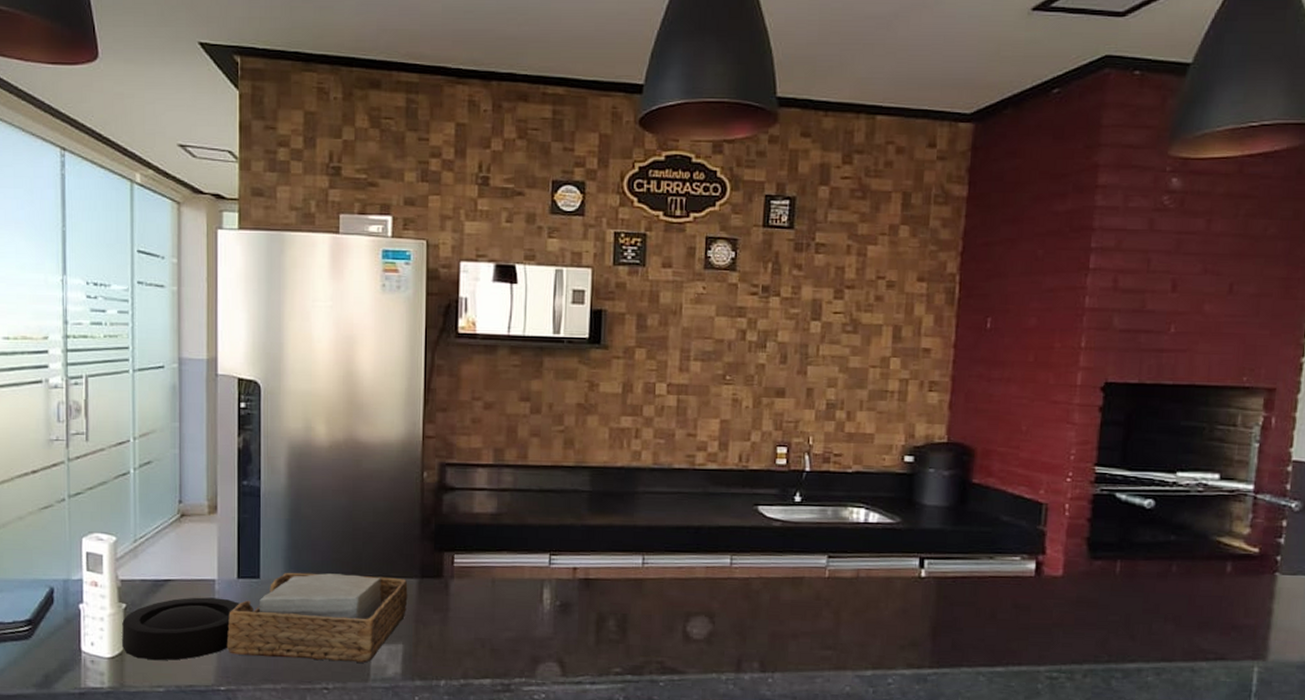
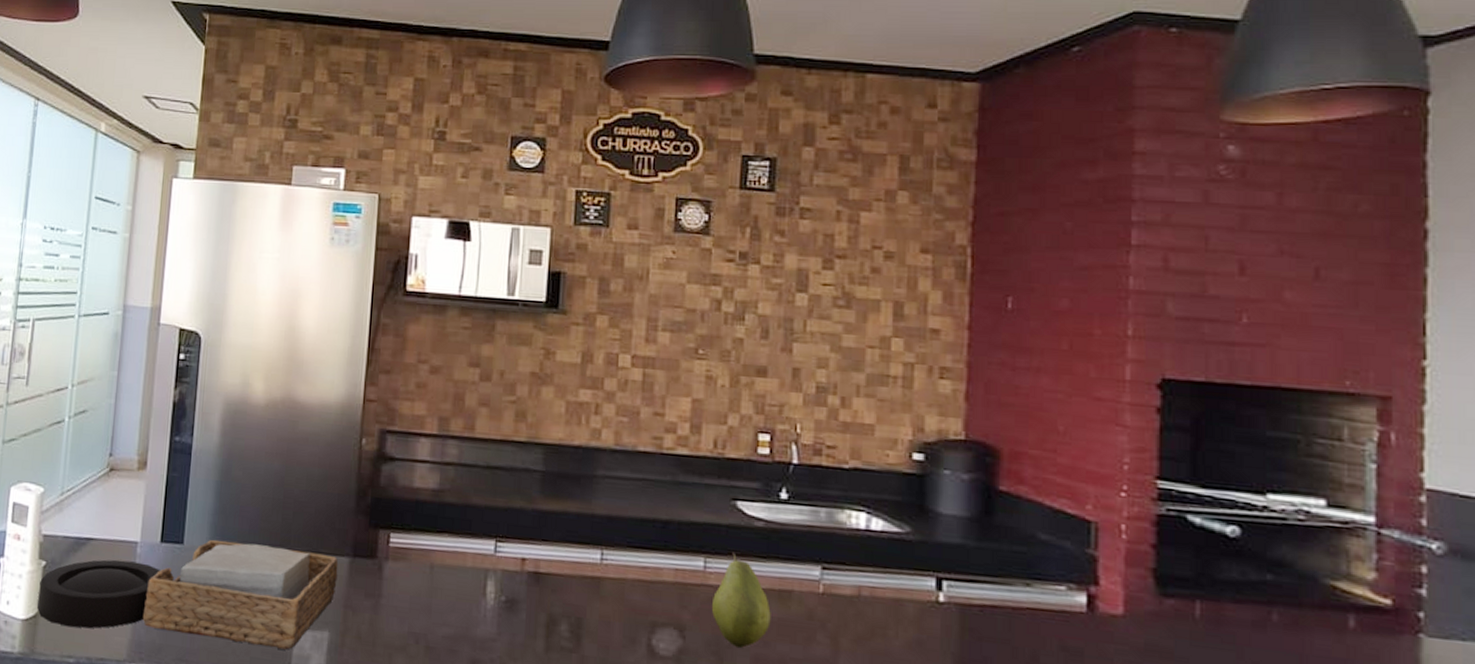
fruit: none [736,549,786,627] -> present [711,552,771,648]

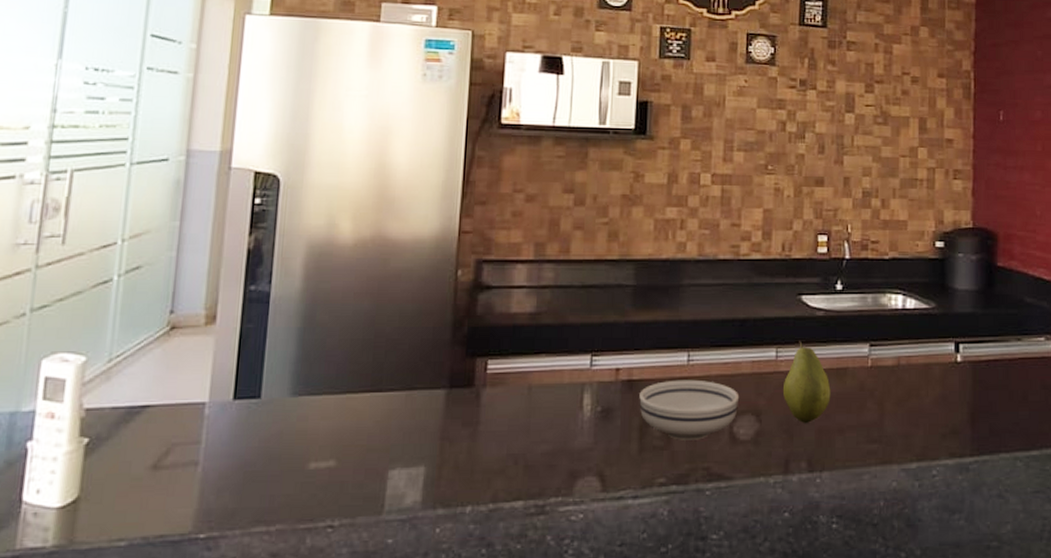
ashtray: present [37,559,160,629] -> none [78,424,233,507]
napkin holder: present [142,539,339,650] -> none [211,388,434,493]
bowl: none [546,578,660,648] -> present [639,379,740,440]

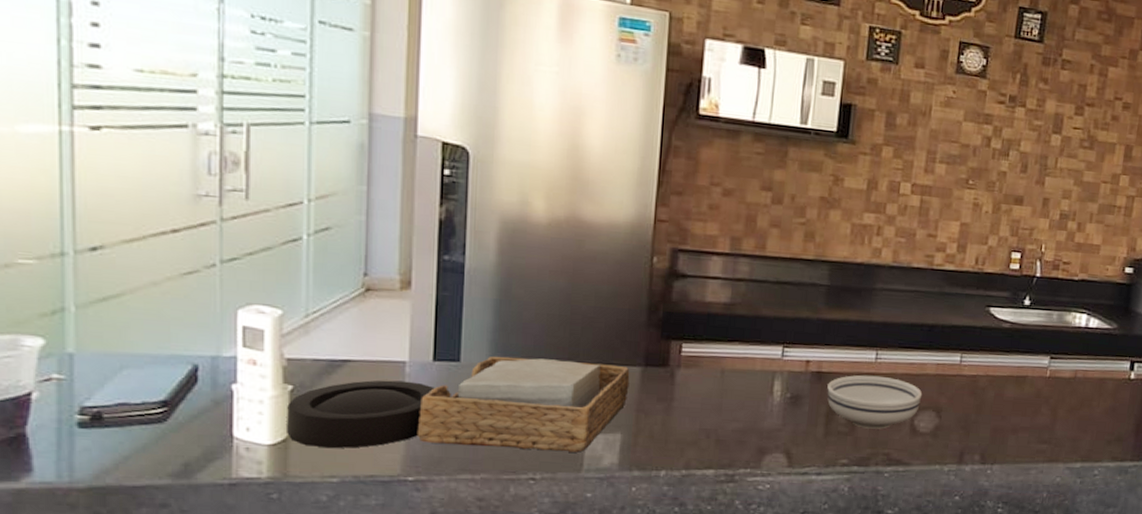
ashtray: none [78,424,233,507] -> present [287,380,435,449]
napkin holder: none [211,388,434,493] -> present [416,356,630,453]
fruit: present [782,340,831,423] -> none [963,348,1009,422]

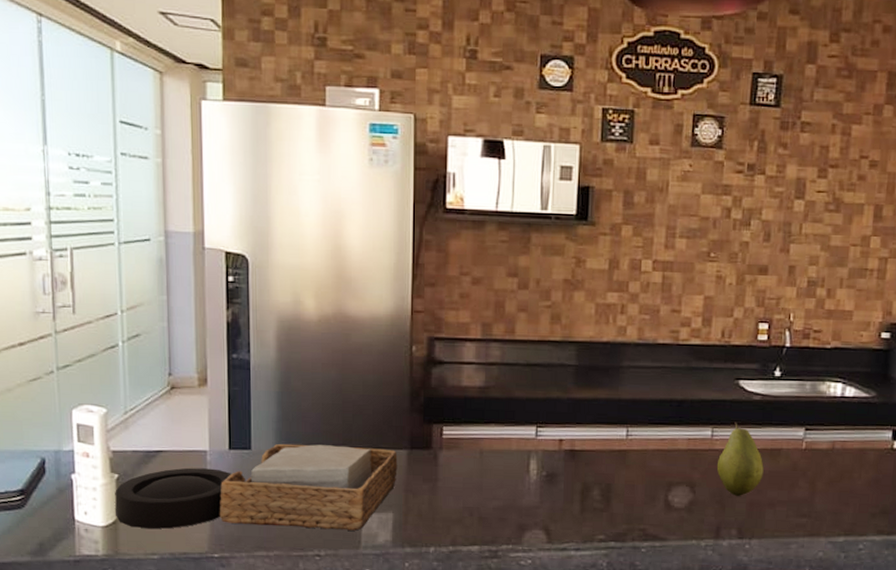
bowl: present [826,375,923,429] -> none [581,452,675,505]
fruit: none [963,348,1009,422] -> present [716,421,764,496]

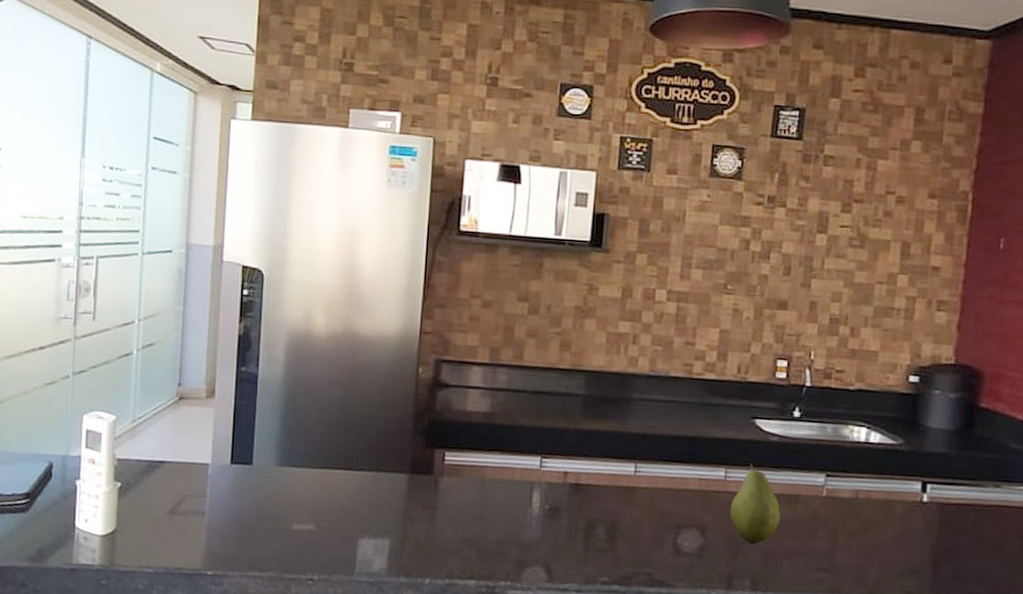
ashtray: present [115,467,231,529] -> none [115,480,231,542]
napkin holder: present [219,443,398,531] -> none [215,460,398,556]

